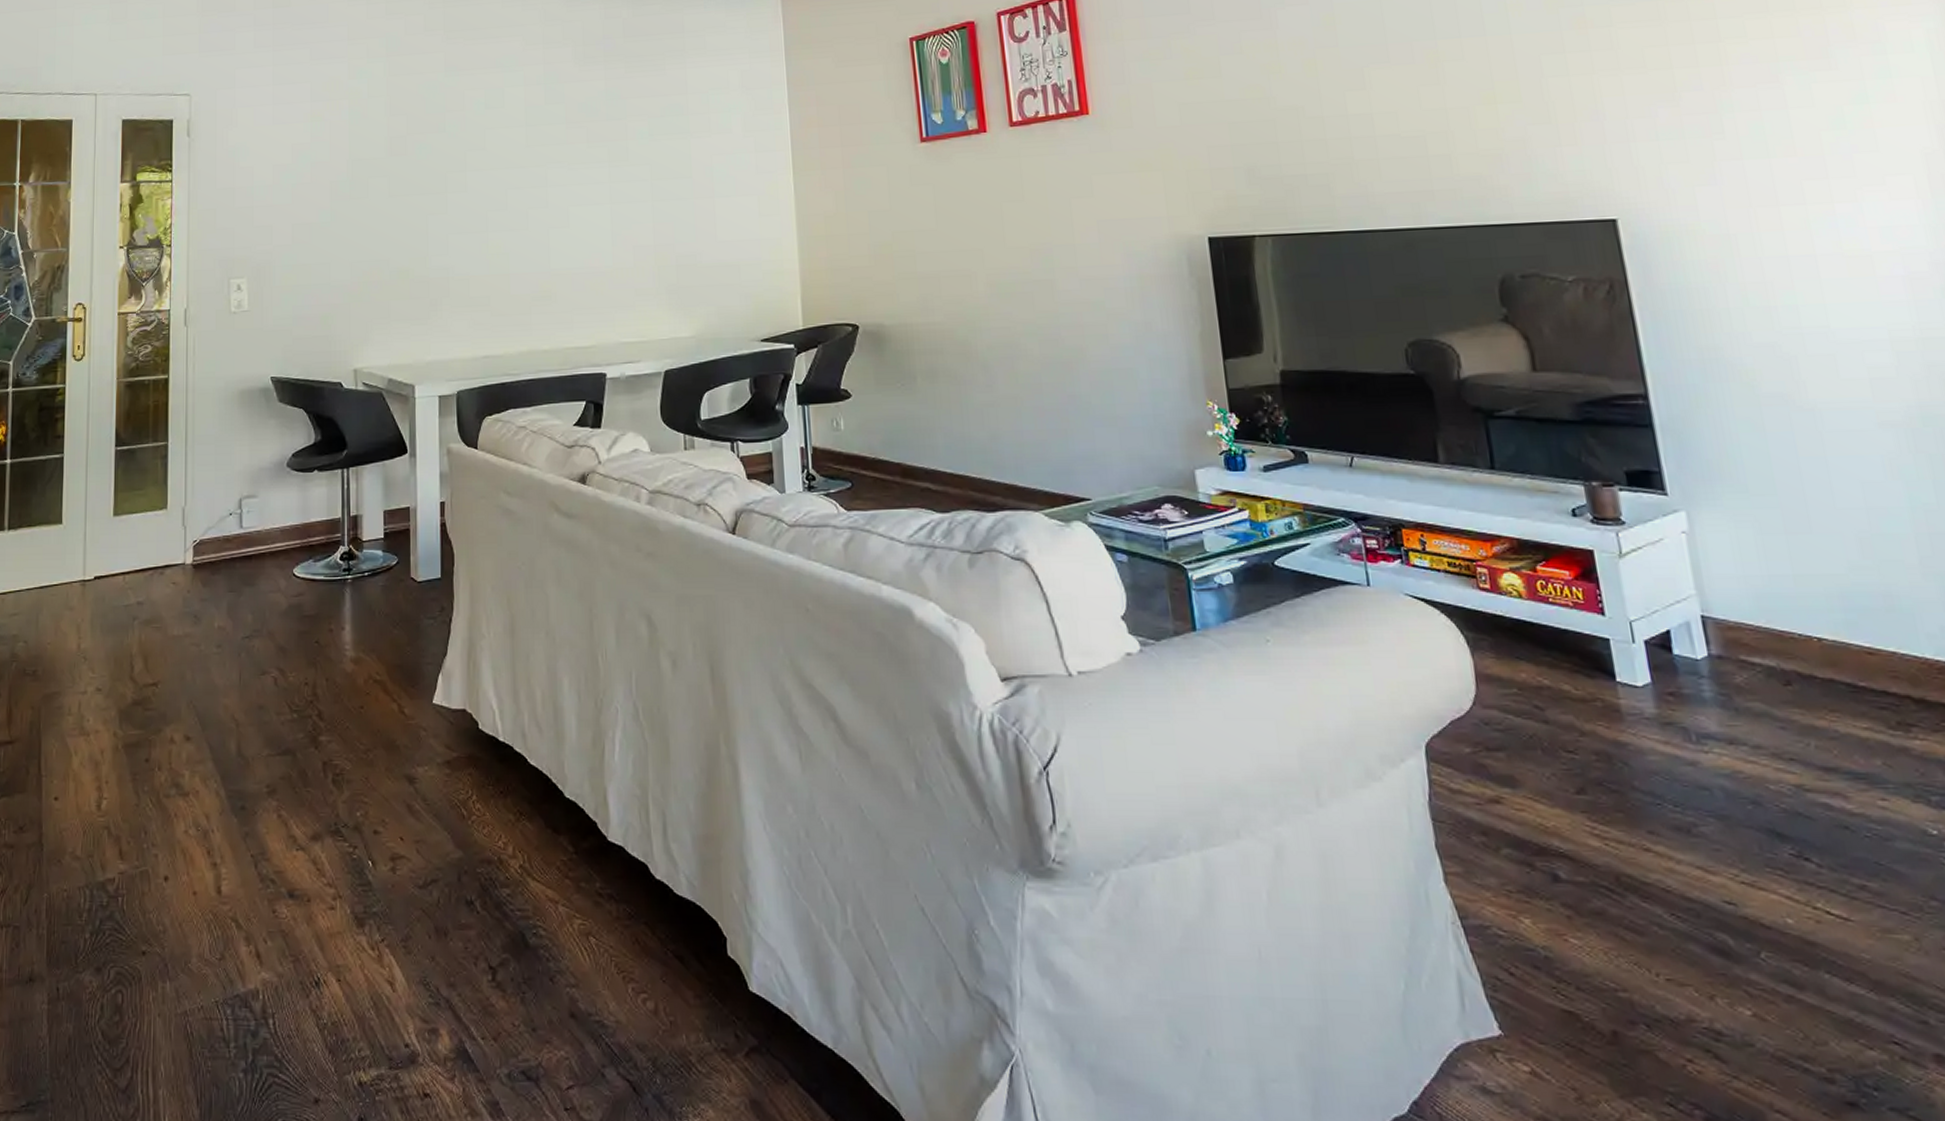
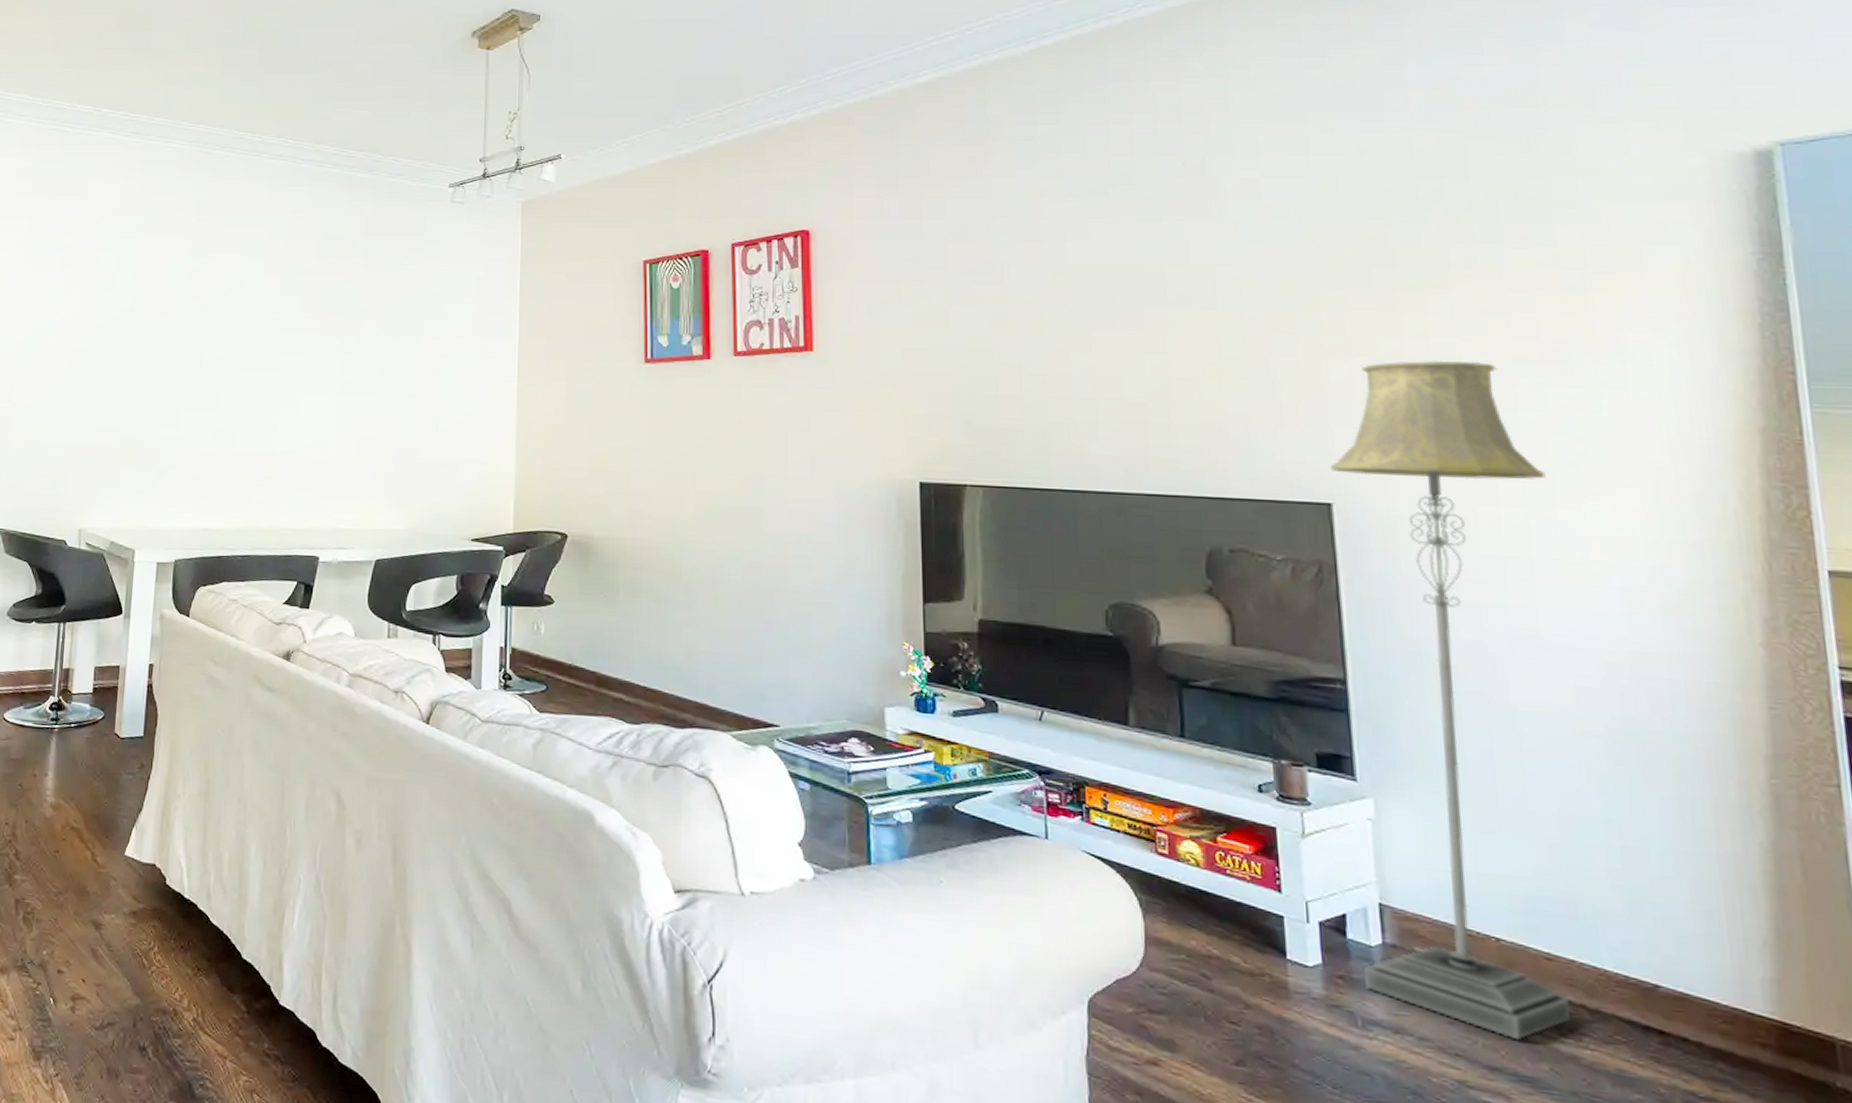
floor lamp: none [1611,63,1897,737] -> present [1329,360,1570,1039]

